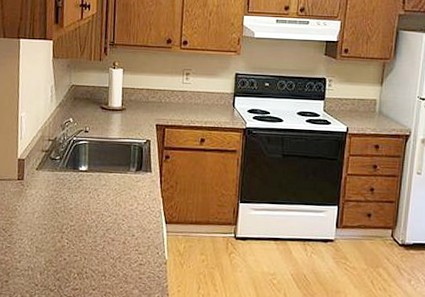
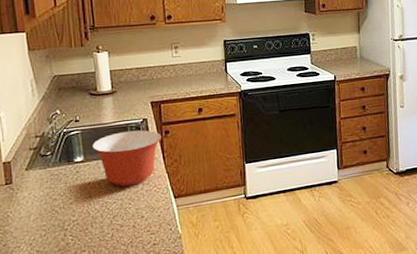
mixing bowl: none [97,149,161,203] -> present [92,130,161,187]

